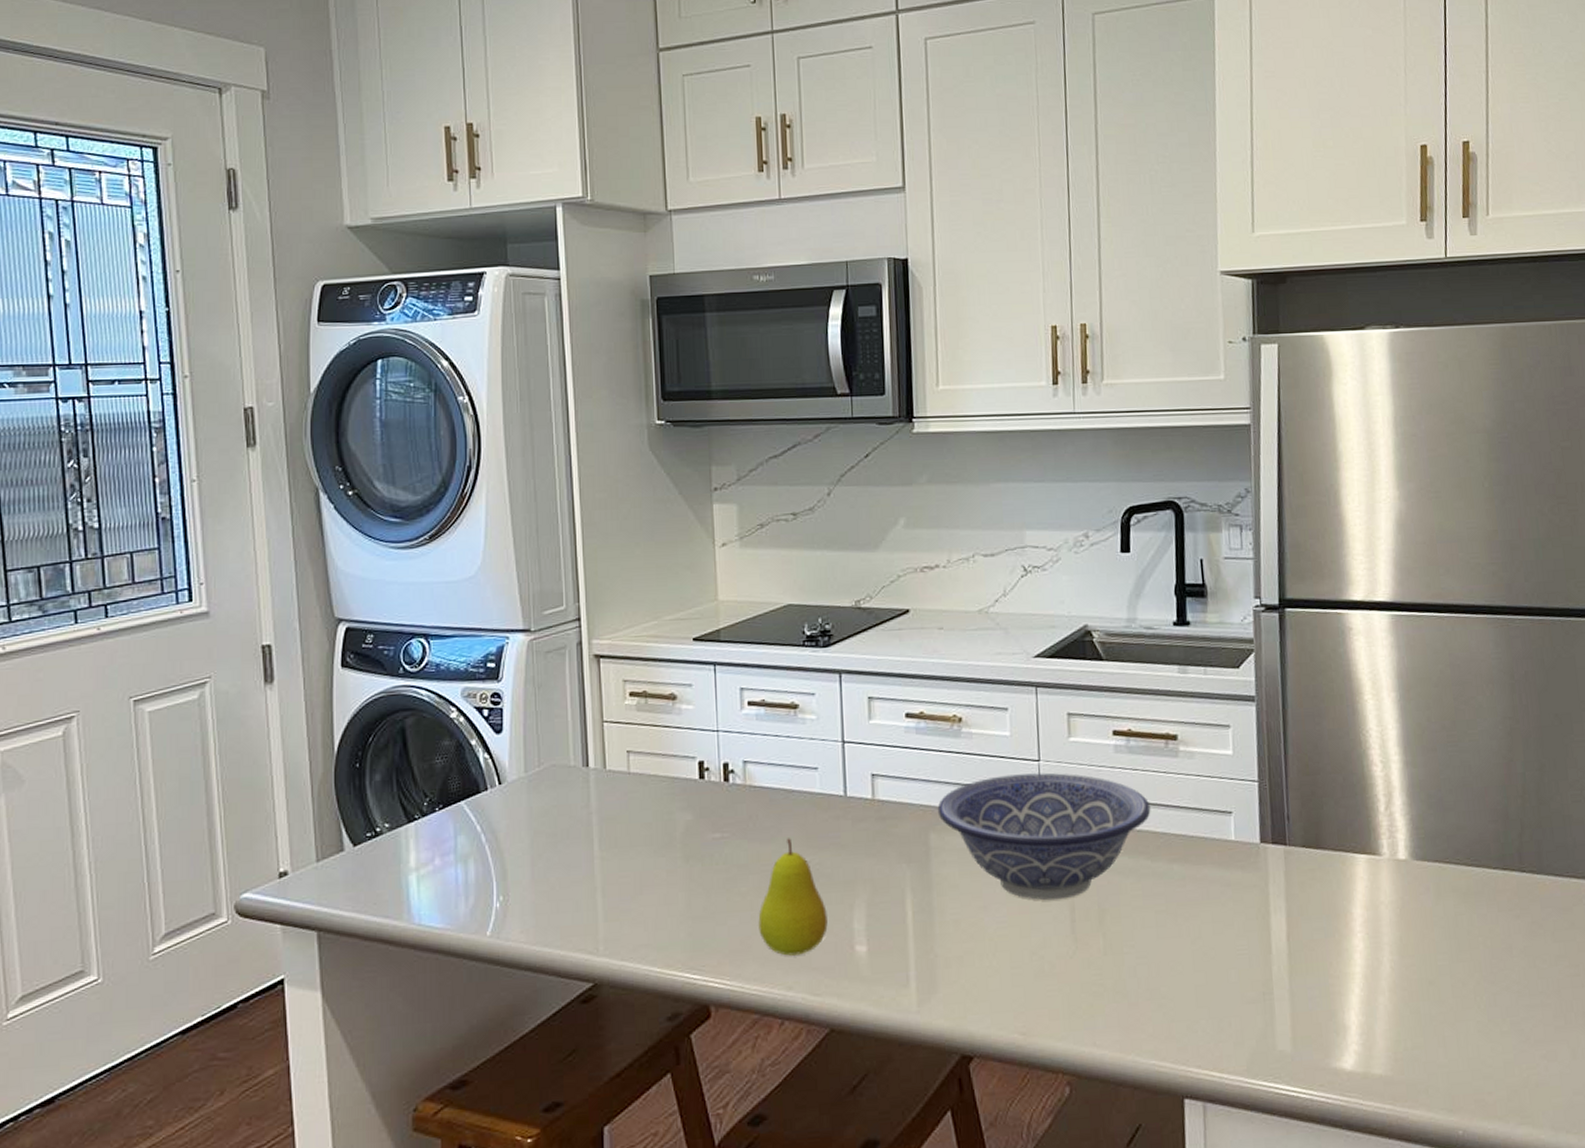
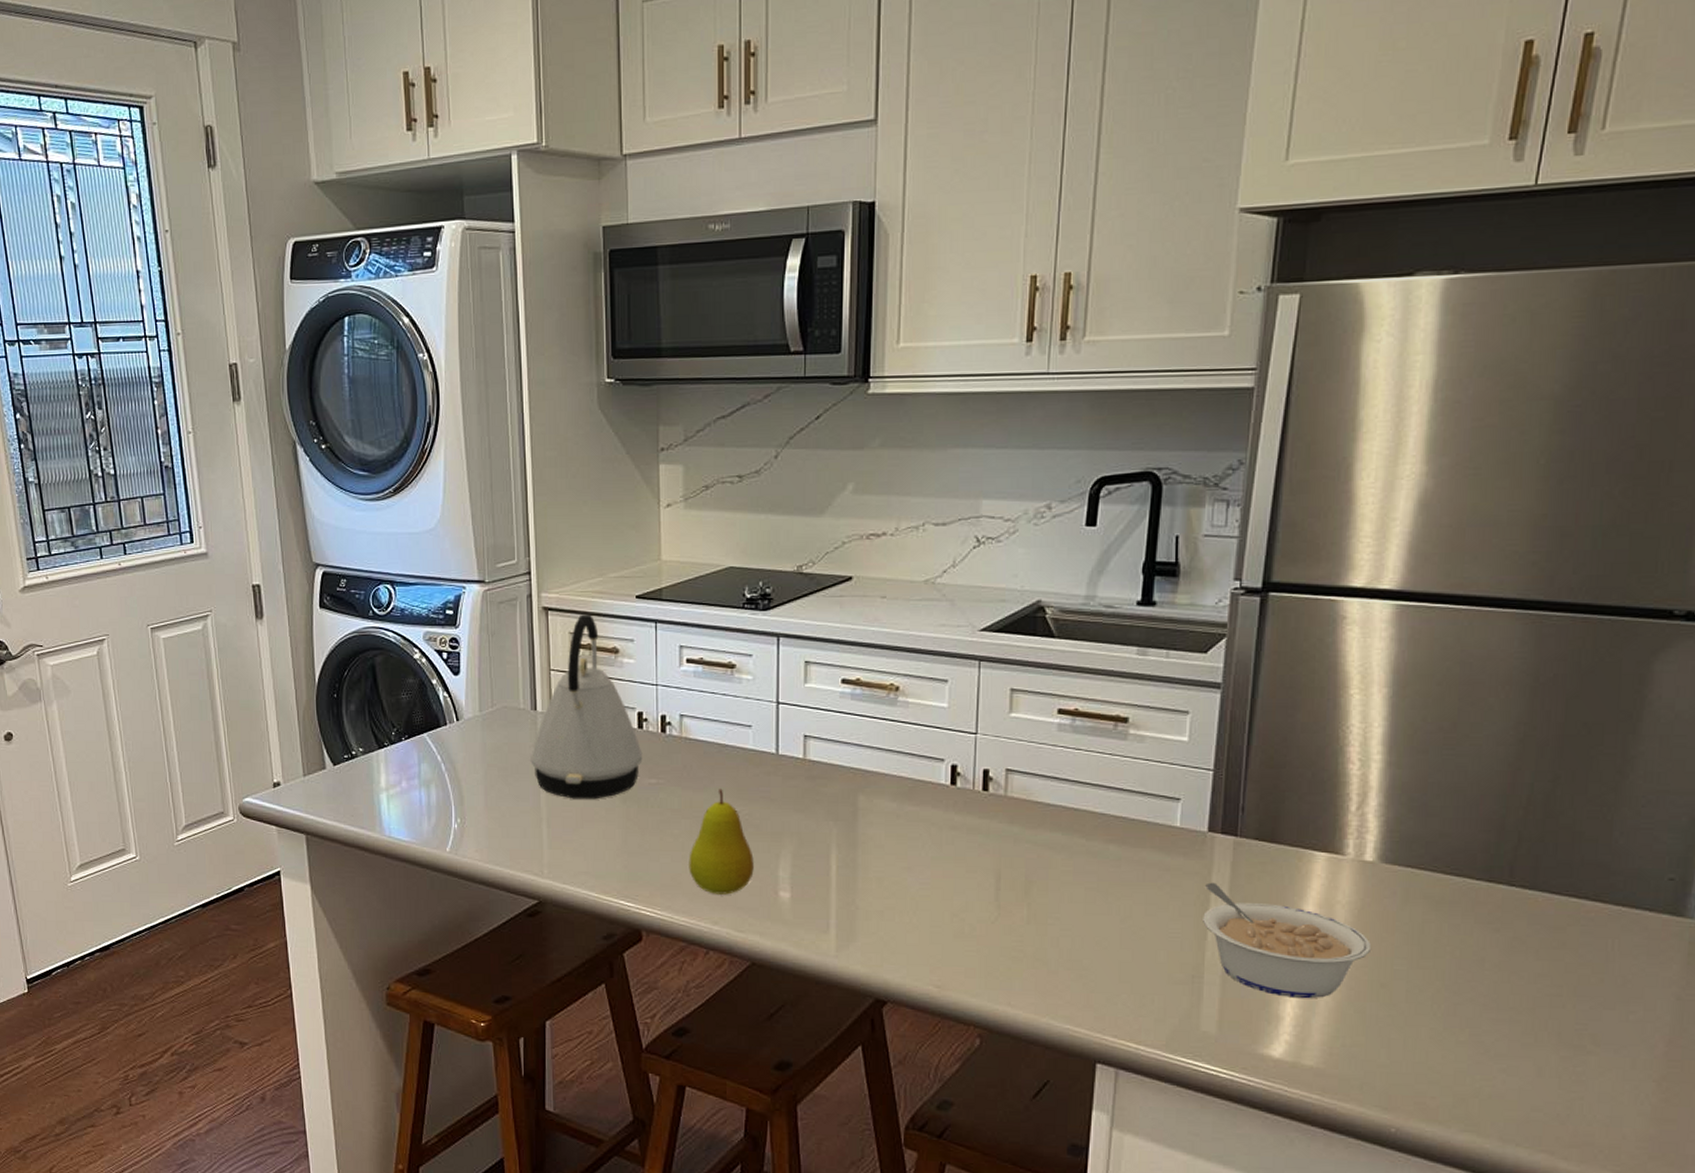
kettle: none [582,660,705,863] -> present [530,614,643,800]
decorative bowl: present [937,773,1151,901] -> none [868,745,1091,868]
legume: none [1264,894,1416,1006] -> present [1203,882,1371,999]

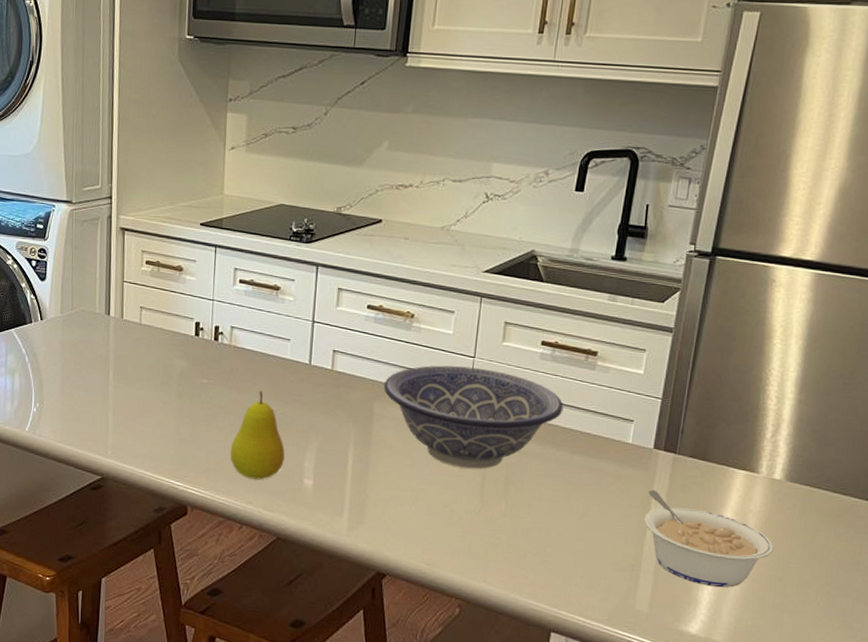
kettle: present [530,614,643,800] -> none [102,236,198,394]
decorative bowl: none [868,745,1091,868] -> present [383,365,564,469]

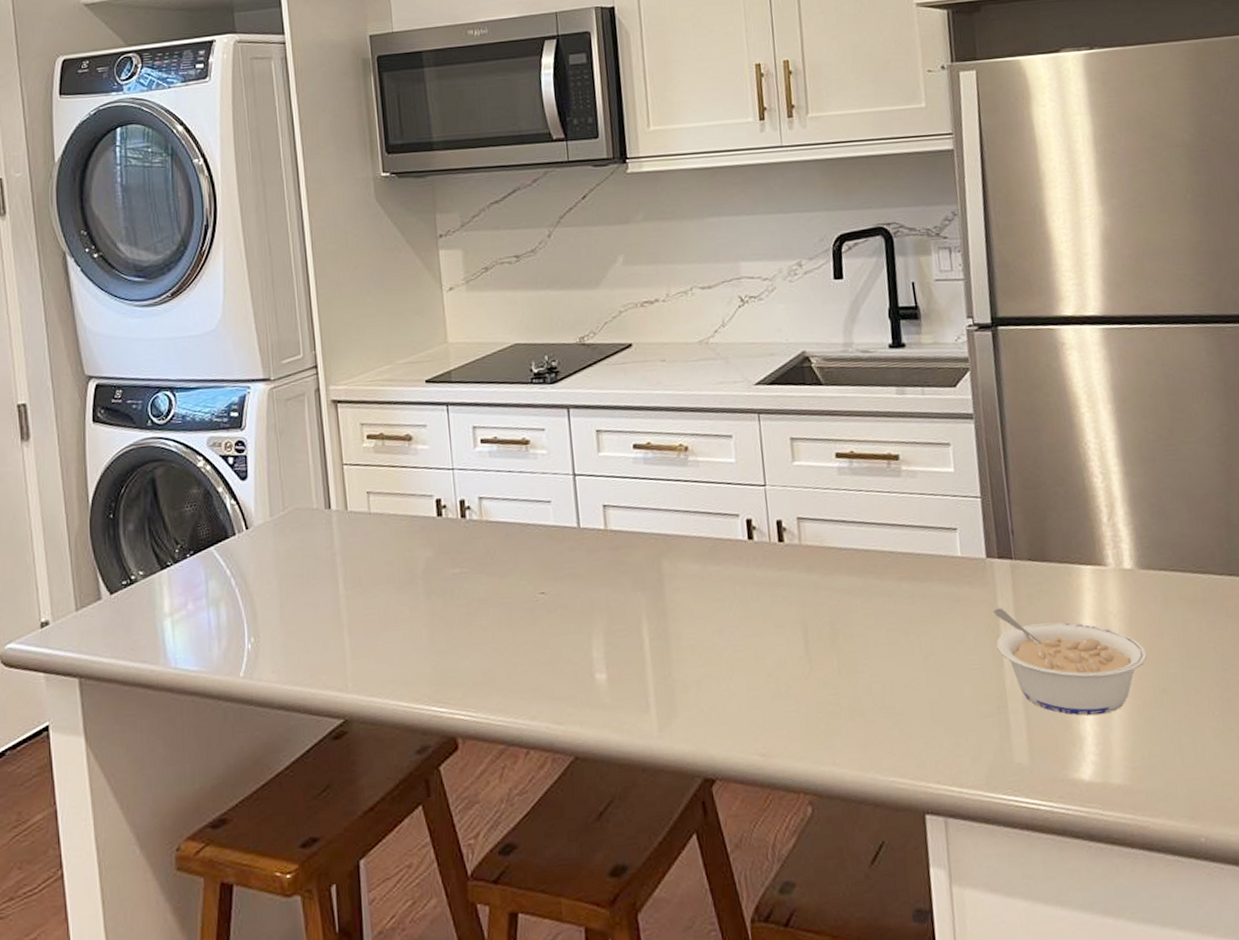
fruit: present [230,391,285,480] -> none [500,570,568,686]
decorative bowl: present [383,365,564,469] -> none [668,497,877,623]

